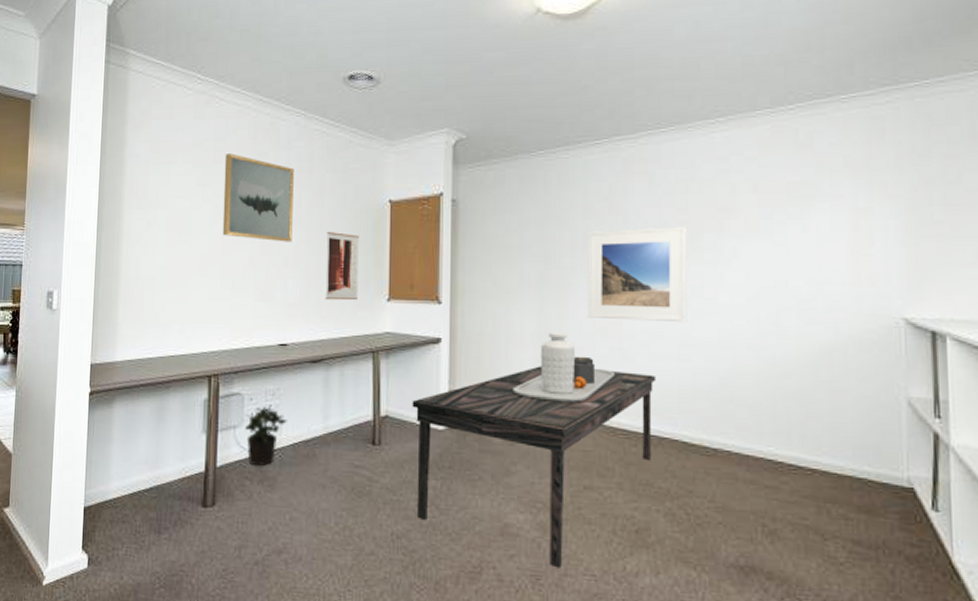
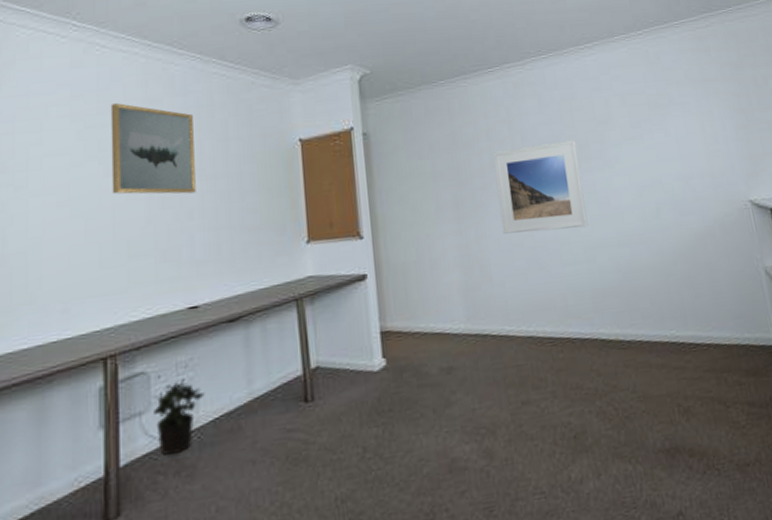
wall art: present [325,232,359,301] -> none [235,177,275,251]
dining table: present [412,331,657,569] -> none [343,251,577,495]

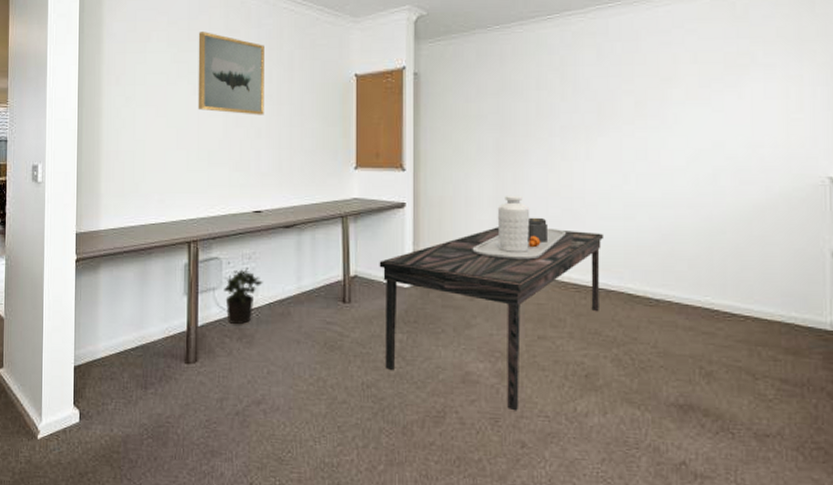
dining table: none [343,251,577,495] -> present [379,195,605,411]
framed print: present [494,140,588,234] -> none [540,95,633,185]

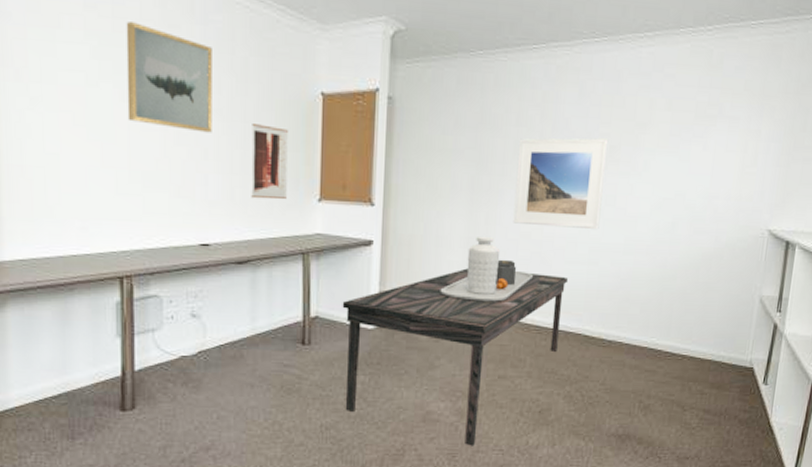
potted plant: present [224,268,263,324] -> none [165,307,212,368]
wall art: none [296,105,327,169] -> present [251,124,288,200]
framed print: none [540,95,633,185] -> present [513,138,609,230]

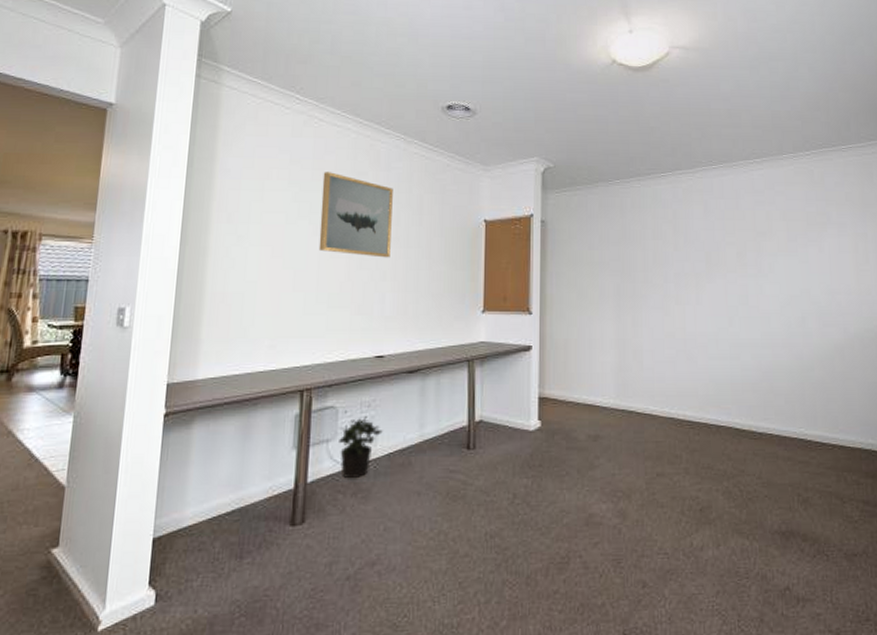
potted plant: none [165,307,212,368] -> present [339,417,383,478]
wall art: present [251,124,288,200] -> none [422,248,456,313]
dining table: present [342,236,569,446] -> none [505,337,714,551]
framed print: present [513,138,609,230] -> none [657,246,736,327]

